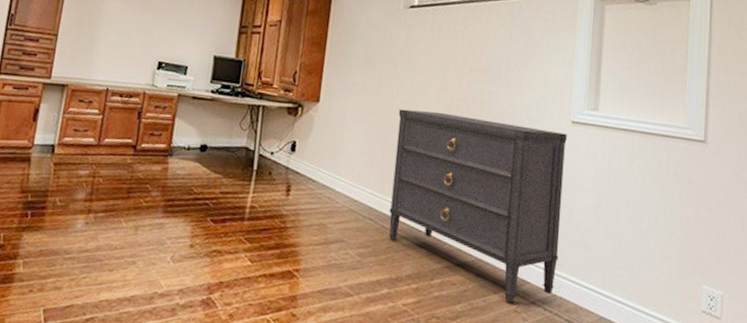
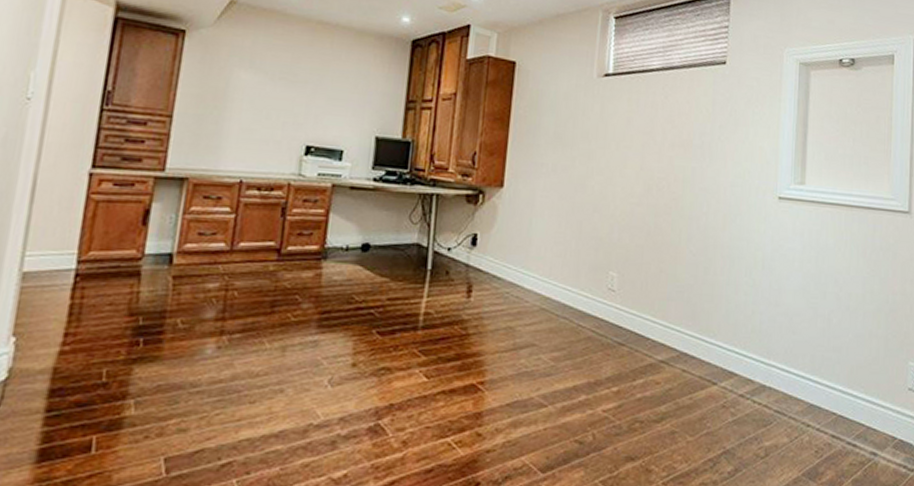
dresser: present [389,109,567,304] -> none [585,191,774,399]

